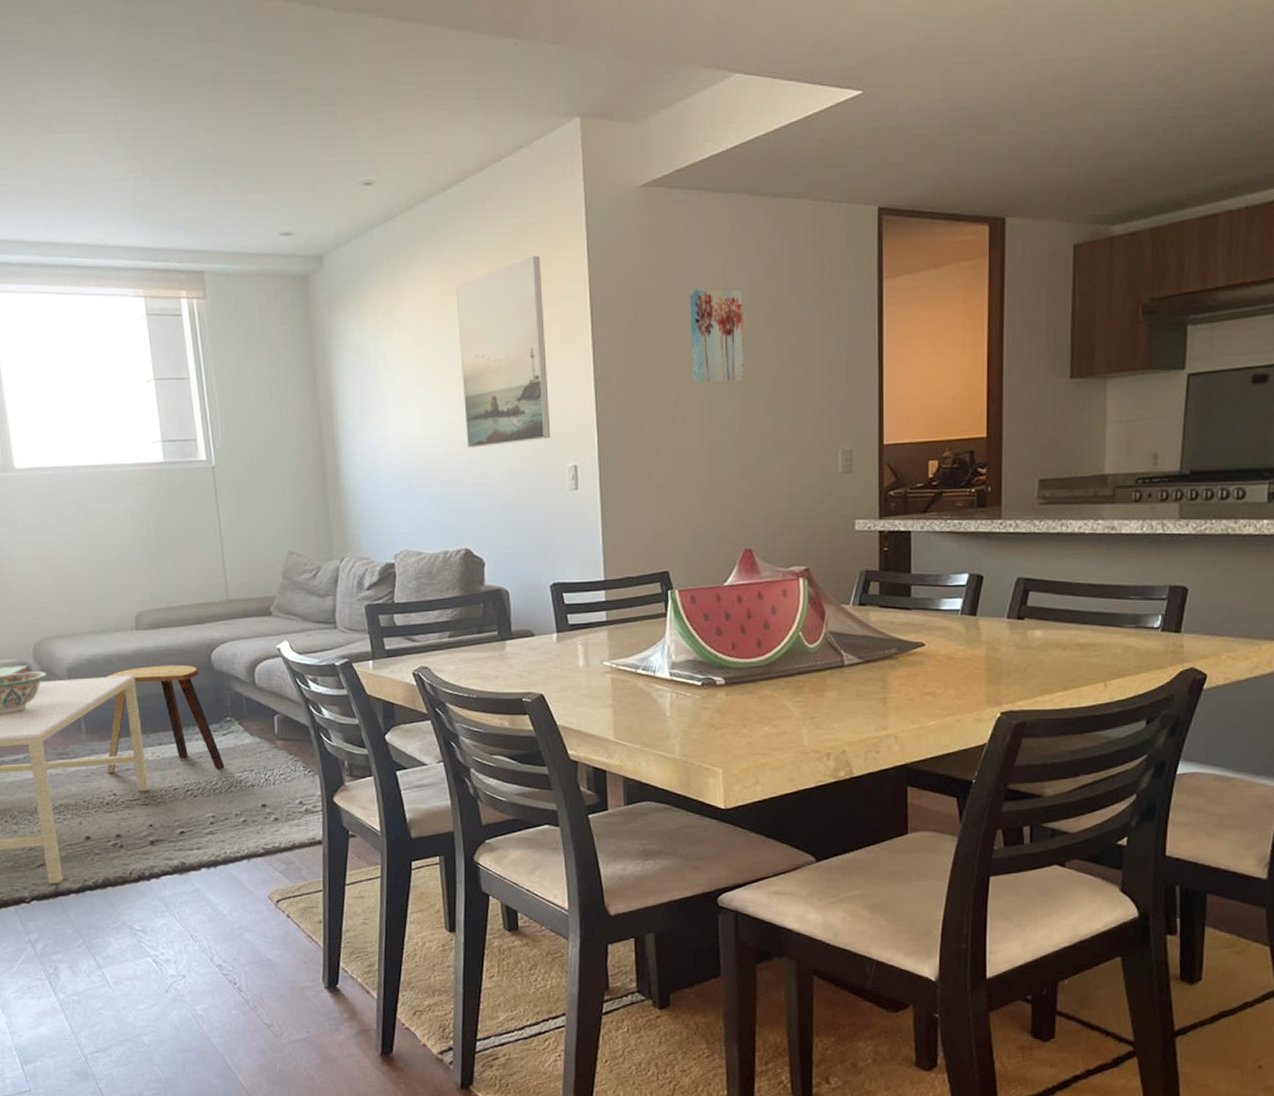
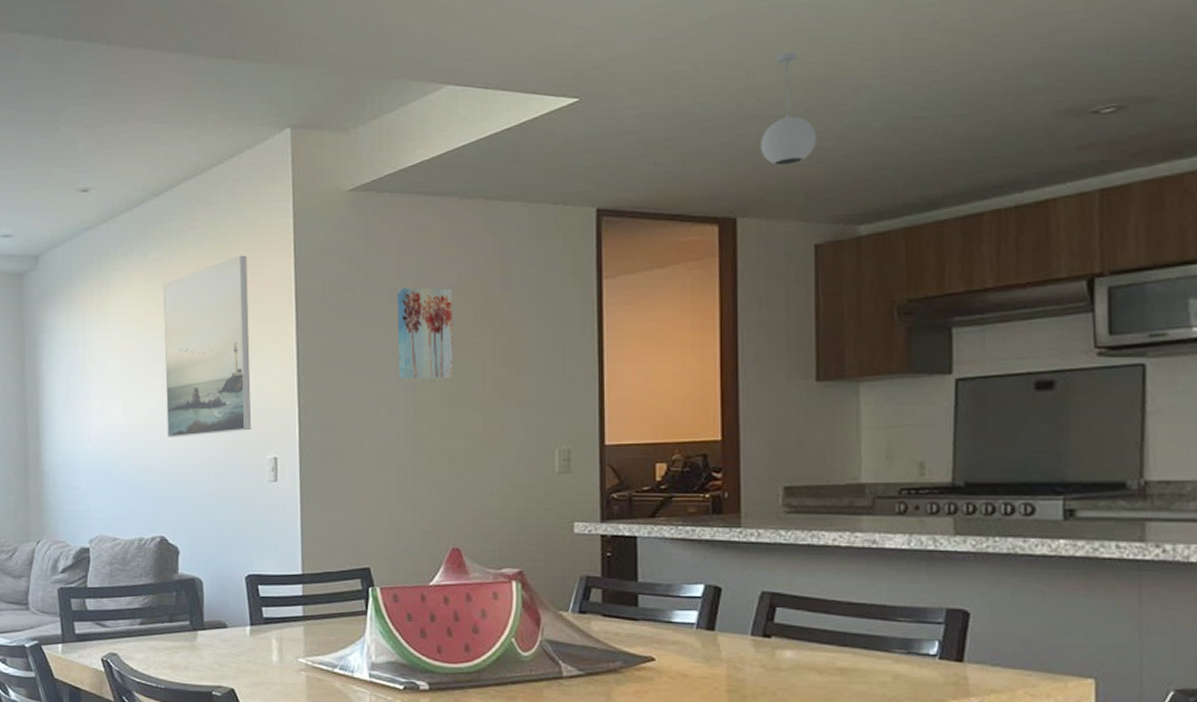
pendant light: none [1029,46,1079,164] -> present [761,51,817,166]

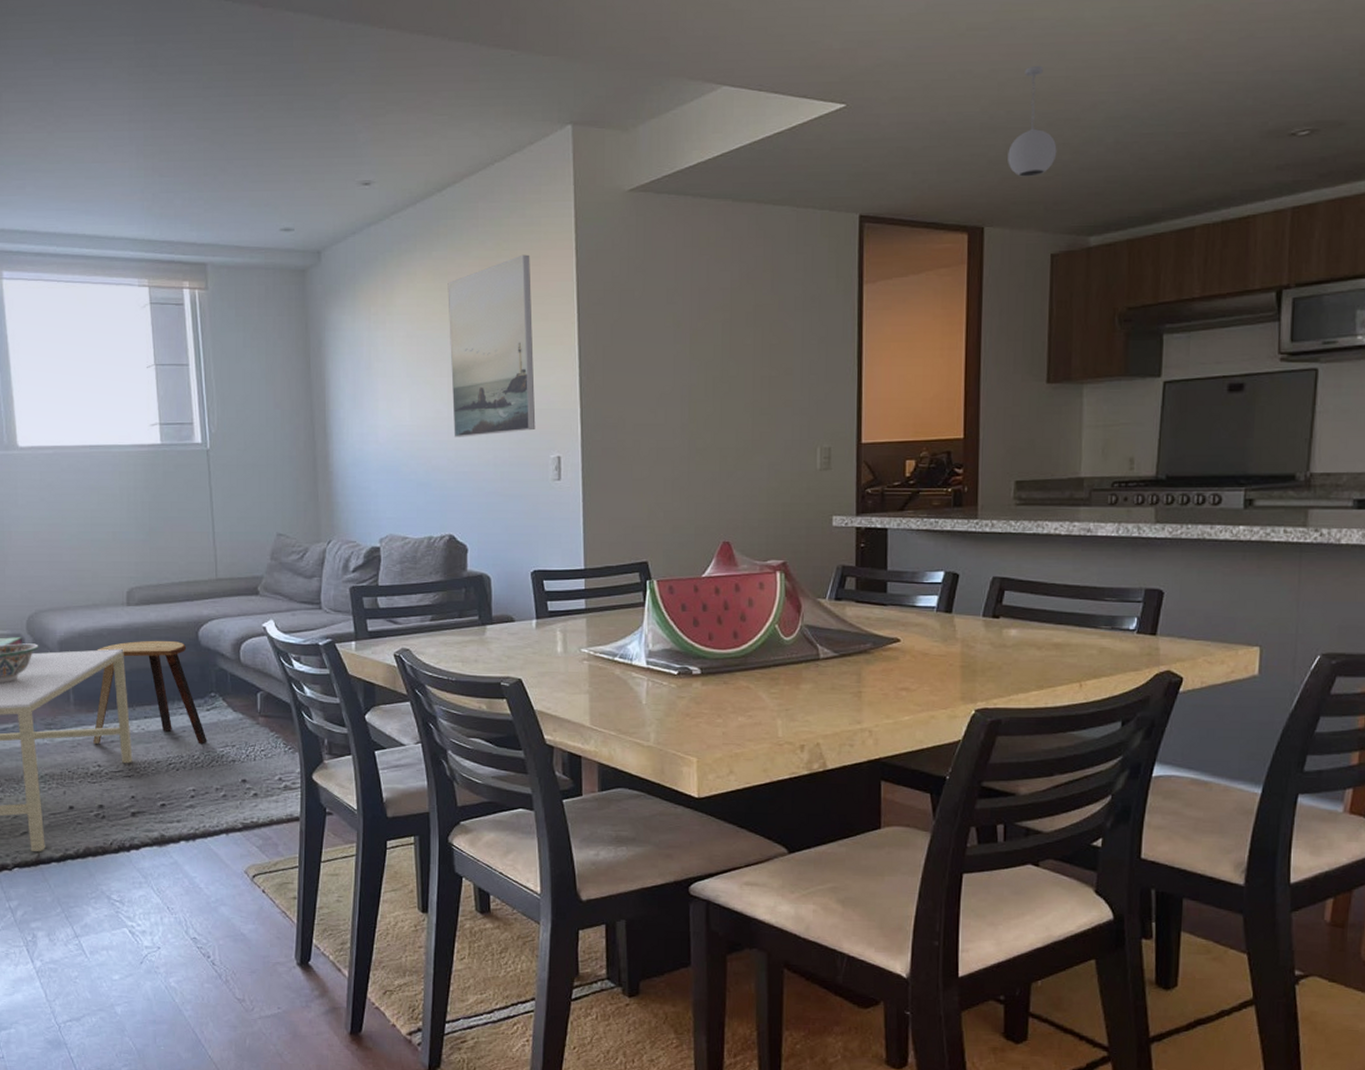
wall art: present [396,286,454,379] -> none [673,288,727,380]

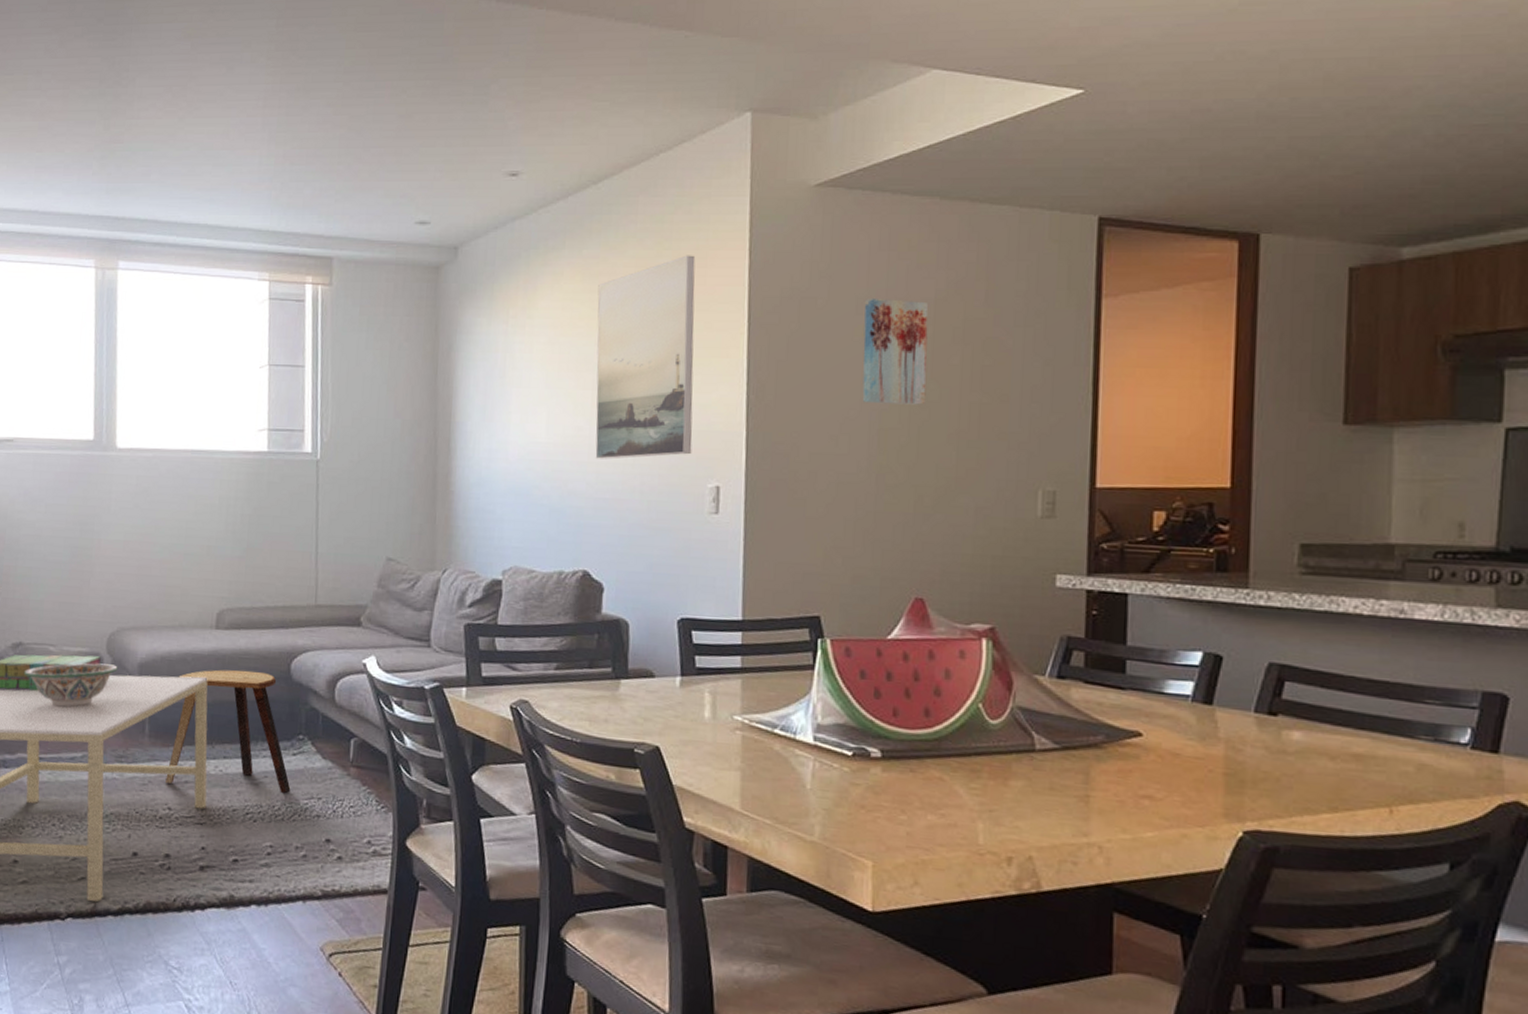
wall art: none [673,288,727,380] -> present [862,297,929,405]
pendant light: present [1008,65,1057,177] -> none [1292,44,1358,175]

